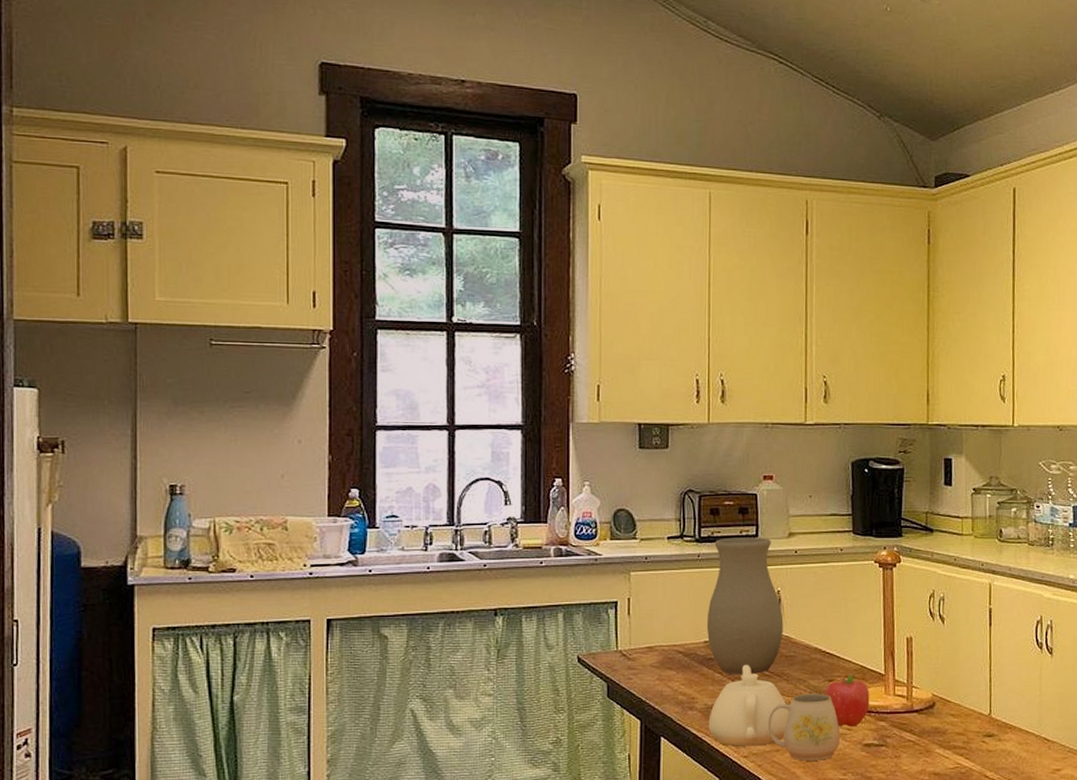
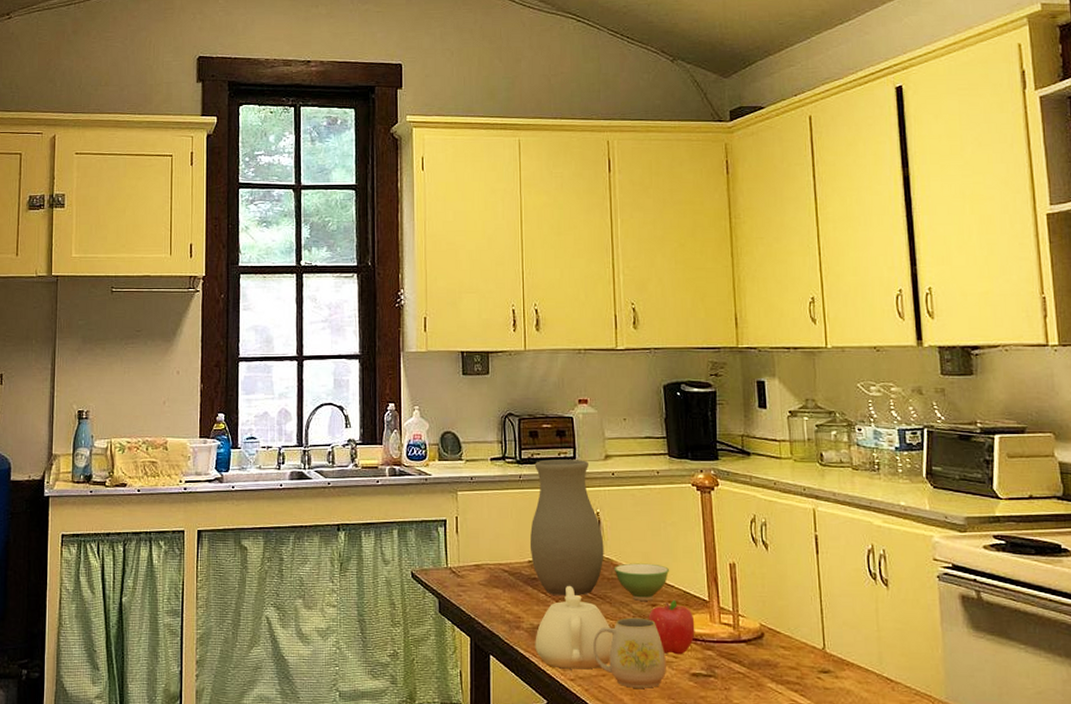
bowl: none [792,640,849,677] -> present [614,563,670,601]

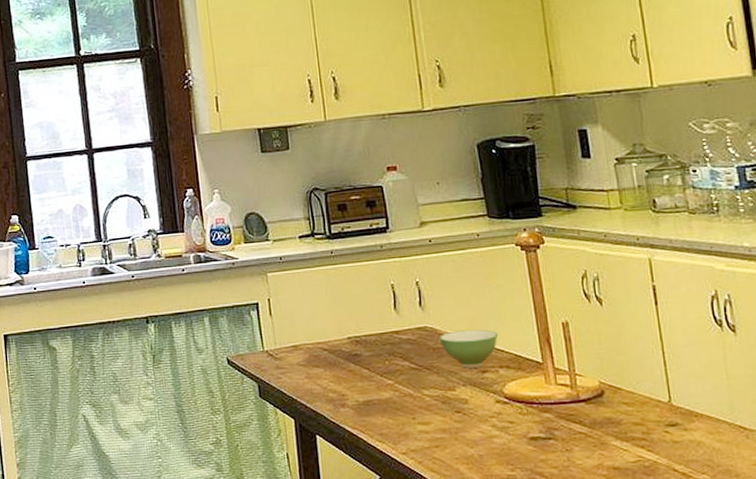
vase: present [529,460,604,596] -> none [345,229,428,370]
teapot: present [535,585,614,670] -> none [361,358,444,443]
mug: present [592,617,666,688] -> none [422,385,503,457]
fruit: present [648,600,695,655] -> none [479,365,531,420]

